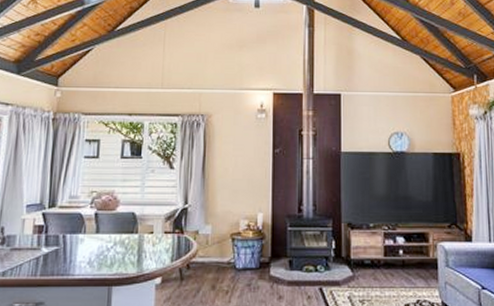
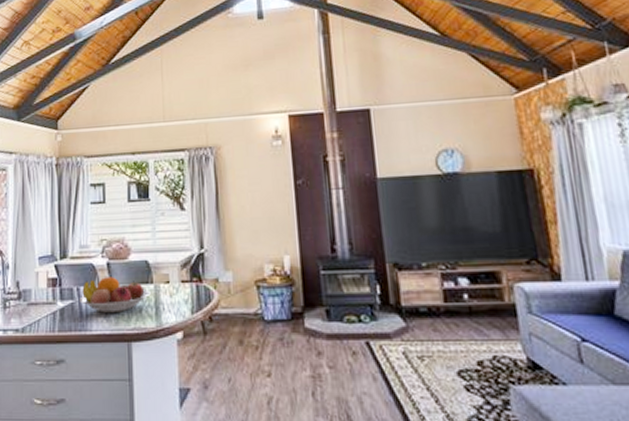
fruit bowl: none [64,226,135,259] -> present [80,277,151,313]

